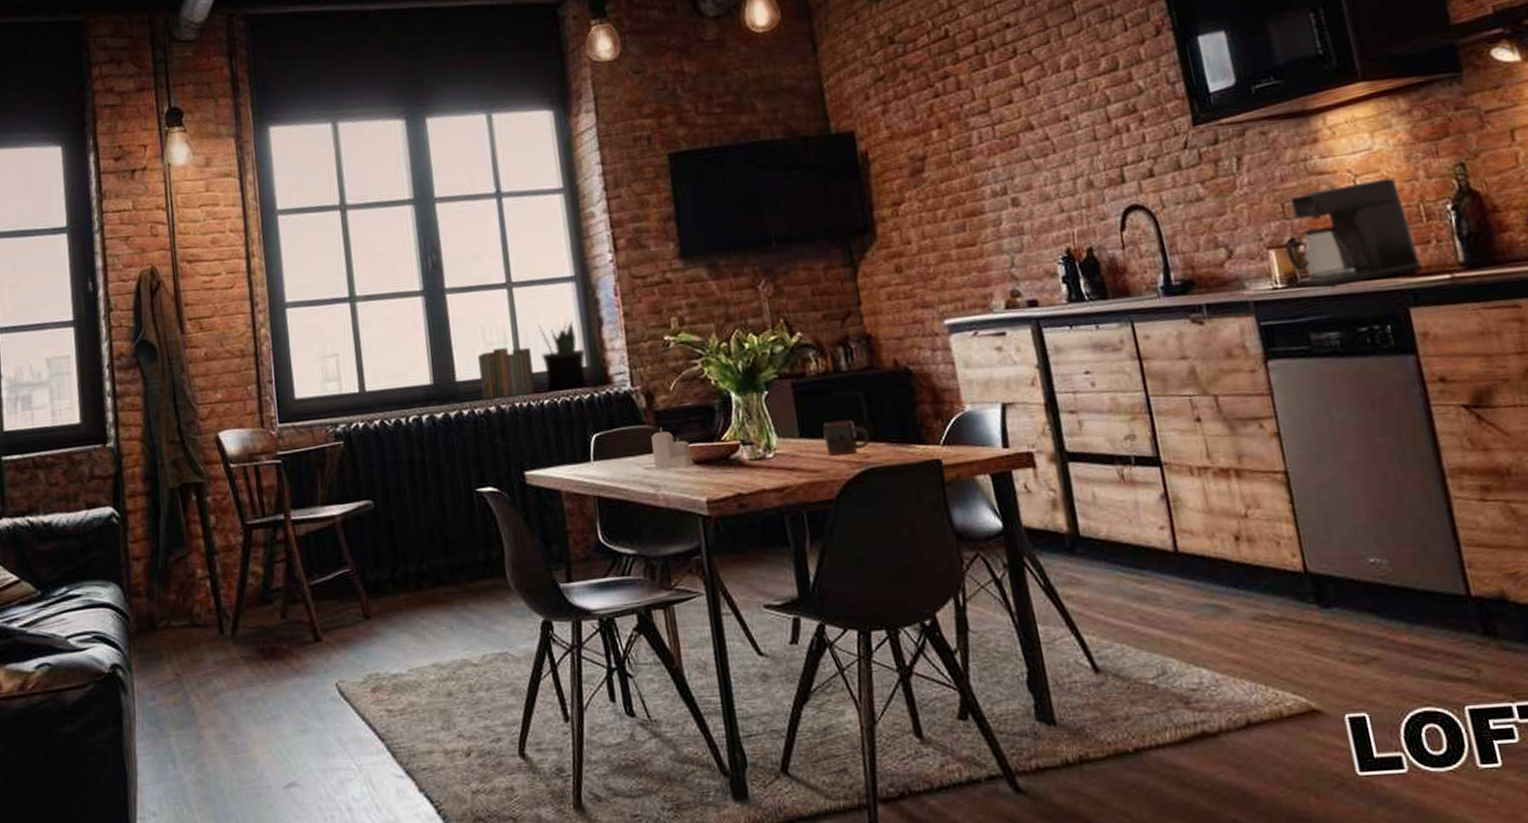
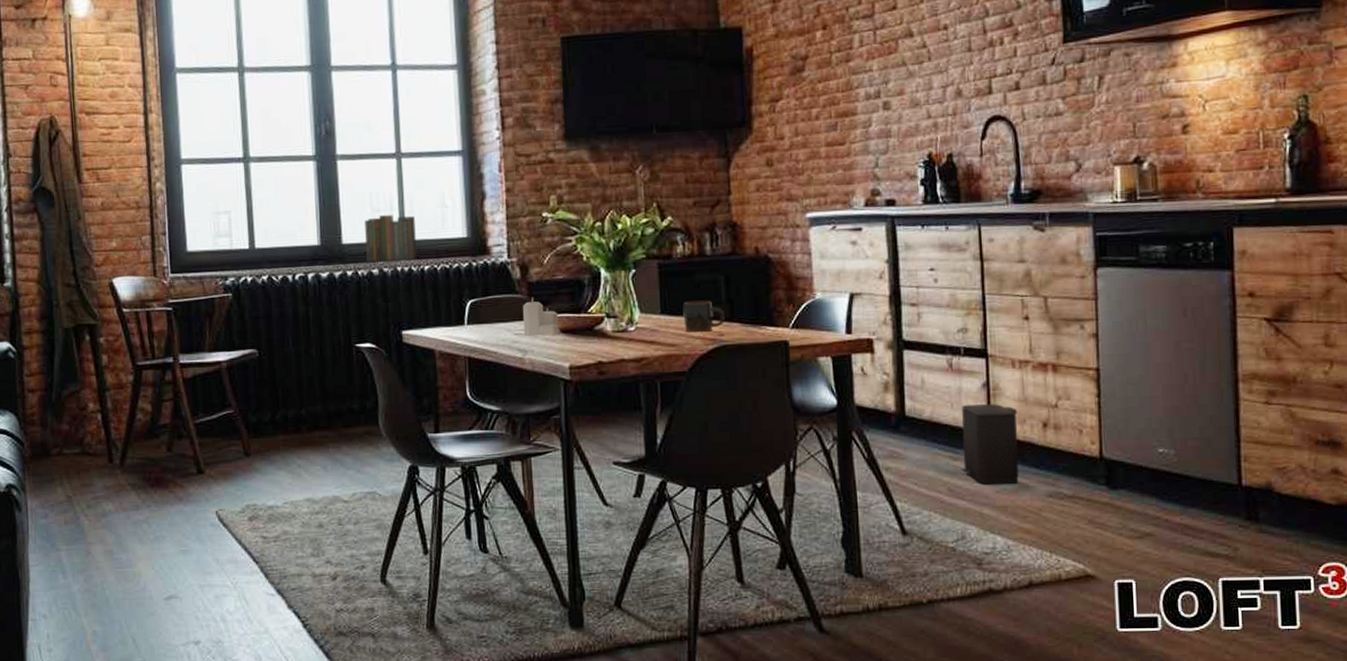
planter: present [538,321,587,391] -> none [423,193,466,258]
pedal bin: none [1141,517,1217,610] -> present [958,404,1019,485]
coffee maker: present [1285,178,1423,289] -> none [1130,105,1252,205]

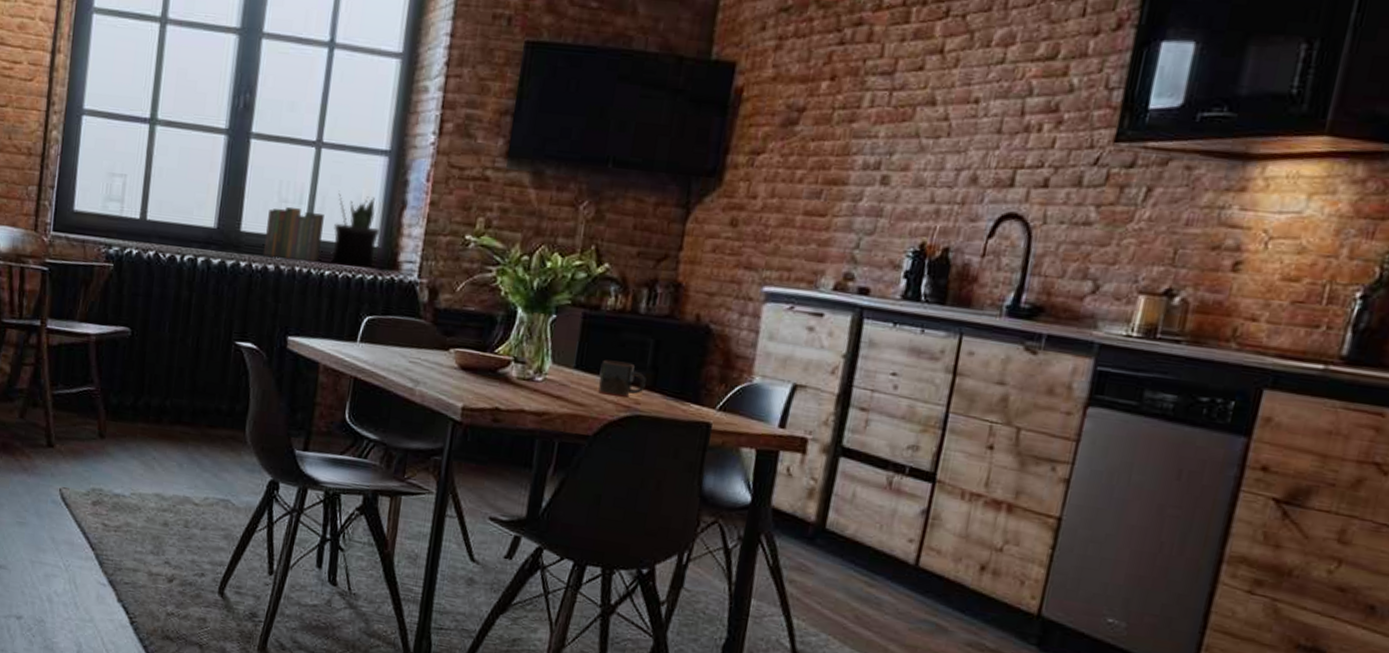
planter: none [423,193,466,258] -> present [333,190,379,268]
candle: present [522,297,559,337] -> none [419,325,462,371]
pedal bin: present [958,404,1019,485] -> none [871,529,955,625]

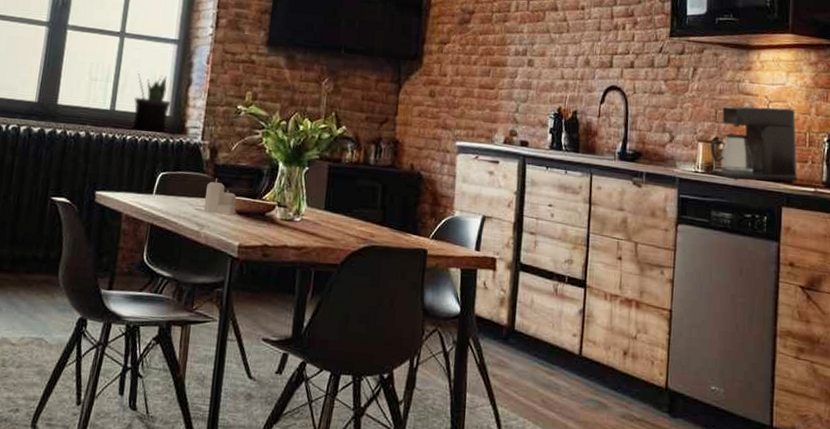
books: present [262,206,324,263] -> none [75,84,127,129]
candle: none [419,325,462,371] -> present [203,178,237,216]
mug: present [598,359,647,398] -> none [342,202,378,232]
coffee maker: none [1153,244,1313,356] -> present [710,106,798,183]

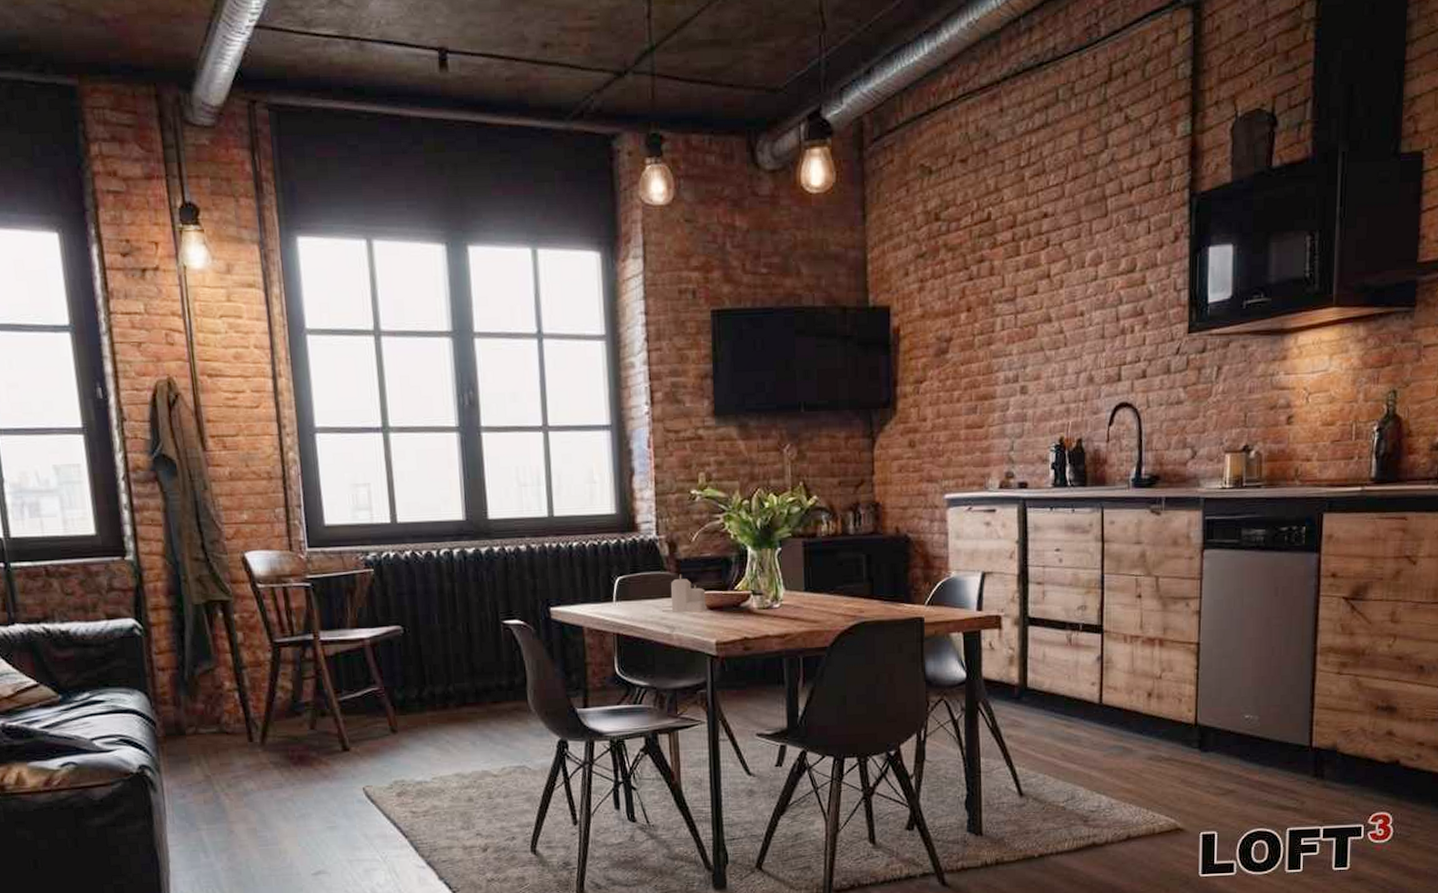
planter: present [133,71,170,133] -> none [571,468,615,535]
coffee maker: present [710,106,798,183] -> none [1239,399,1342,491]

